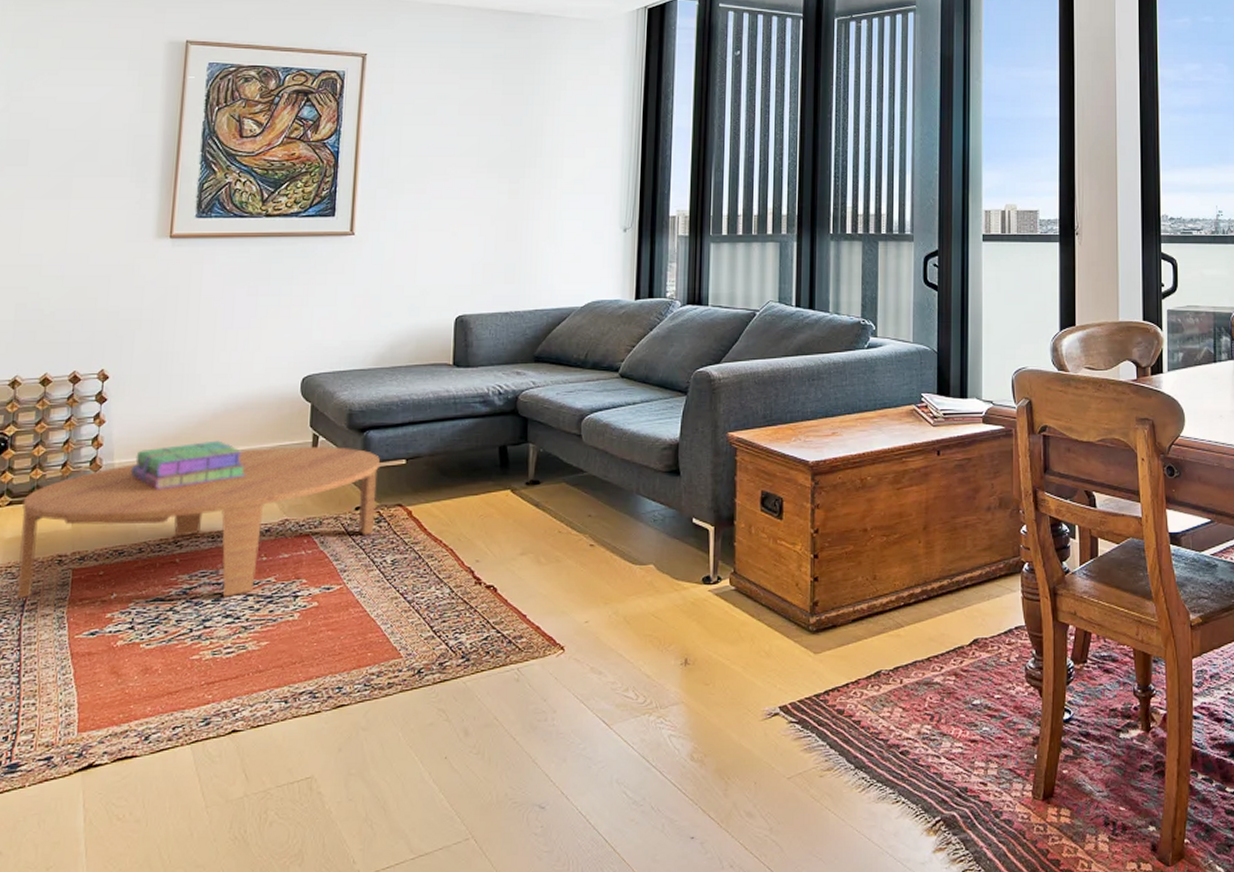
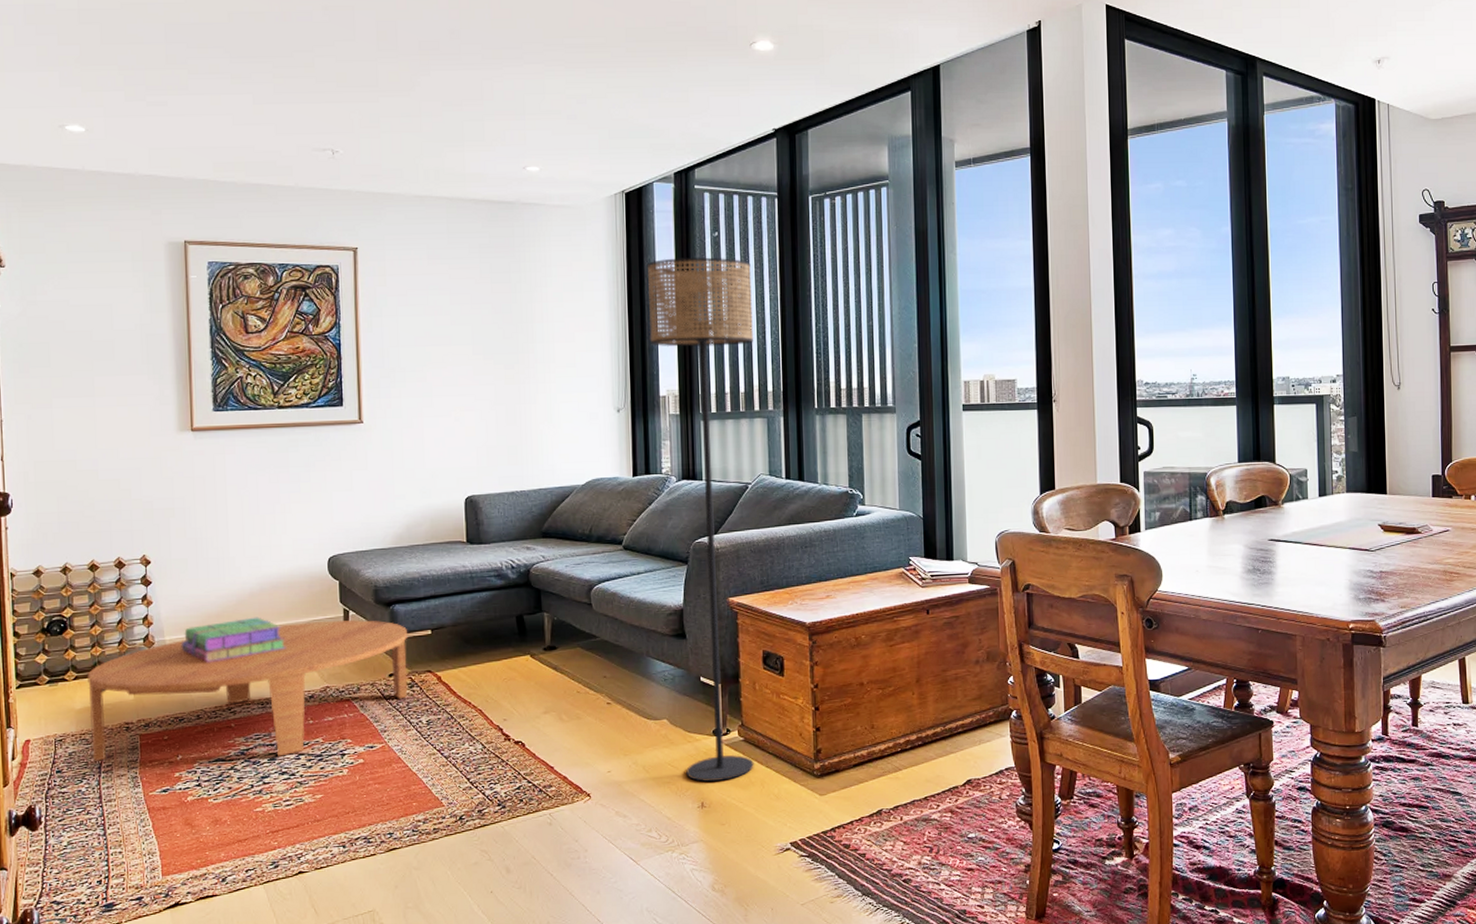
floor lamp: none [662,75,772,635] -> present [646,257,754,782]

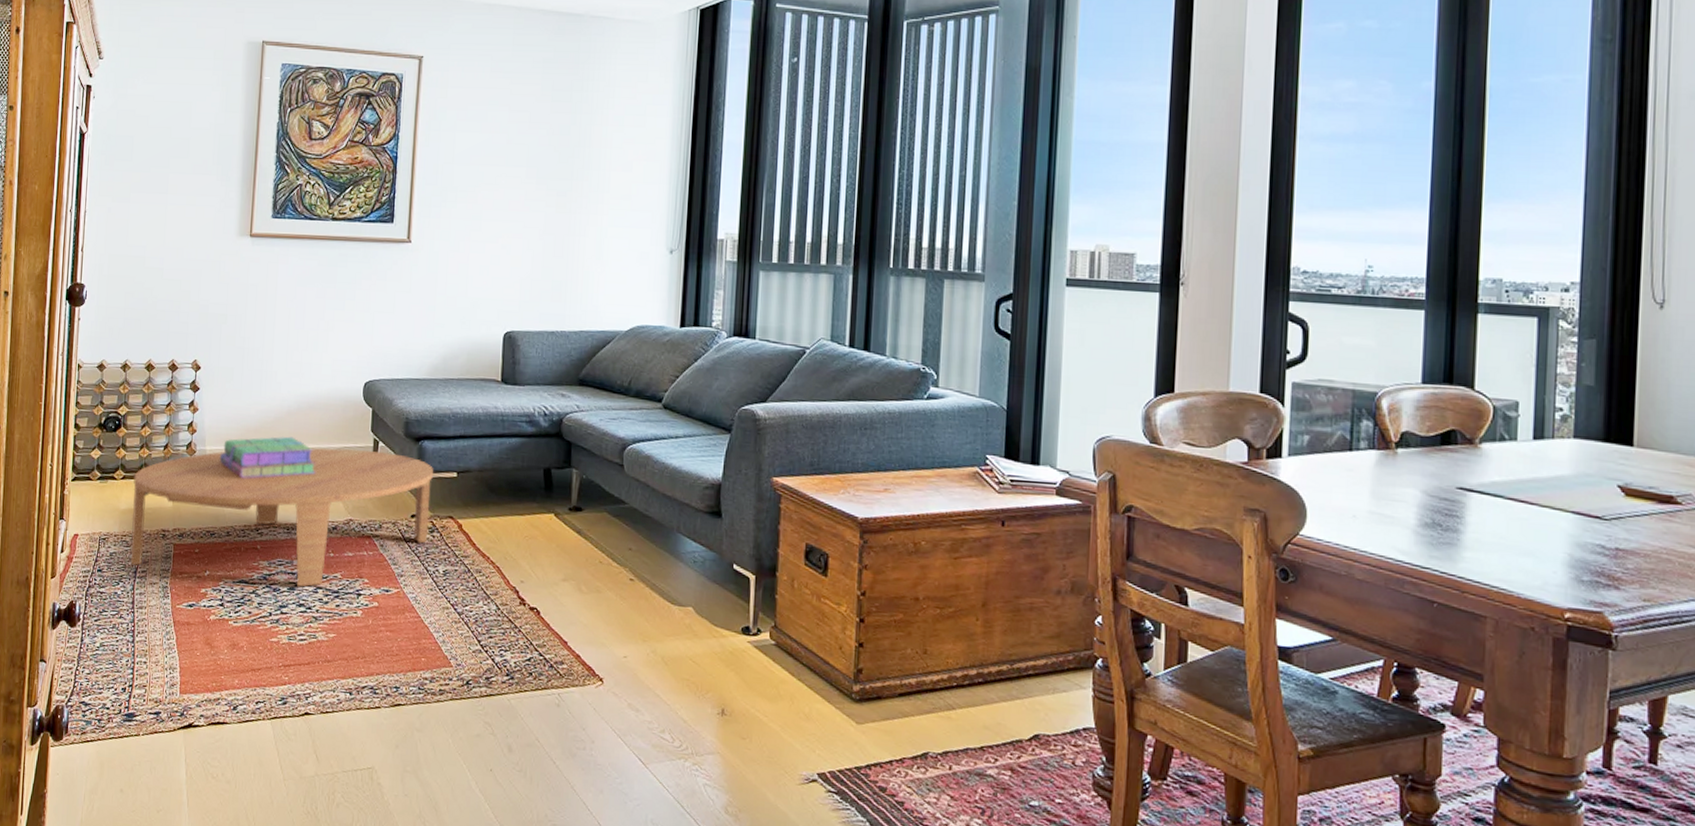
floor lamp: present [646,257,754,782] -> none [708,84,831,688]

